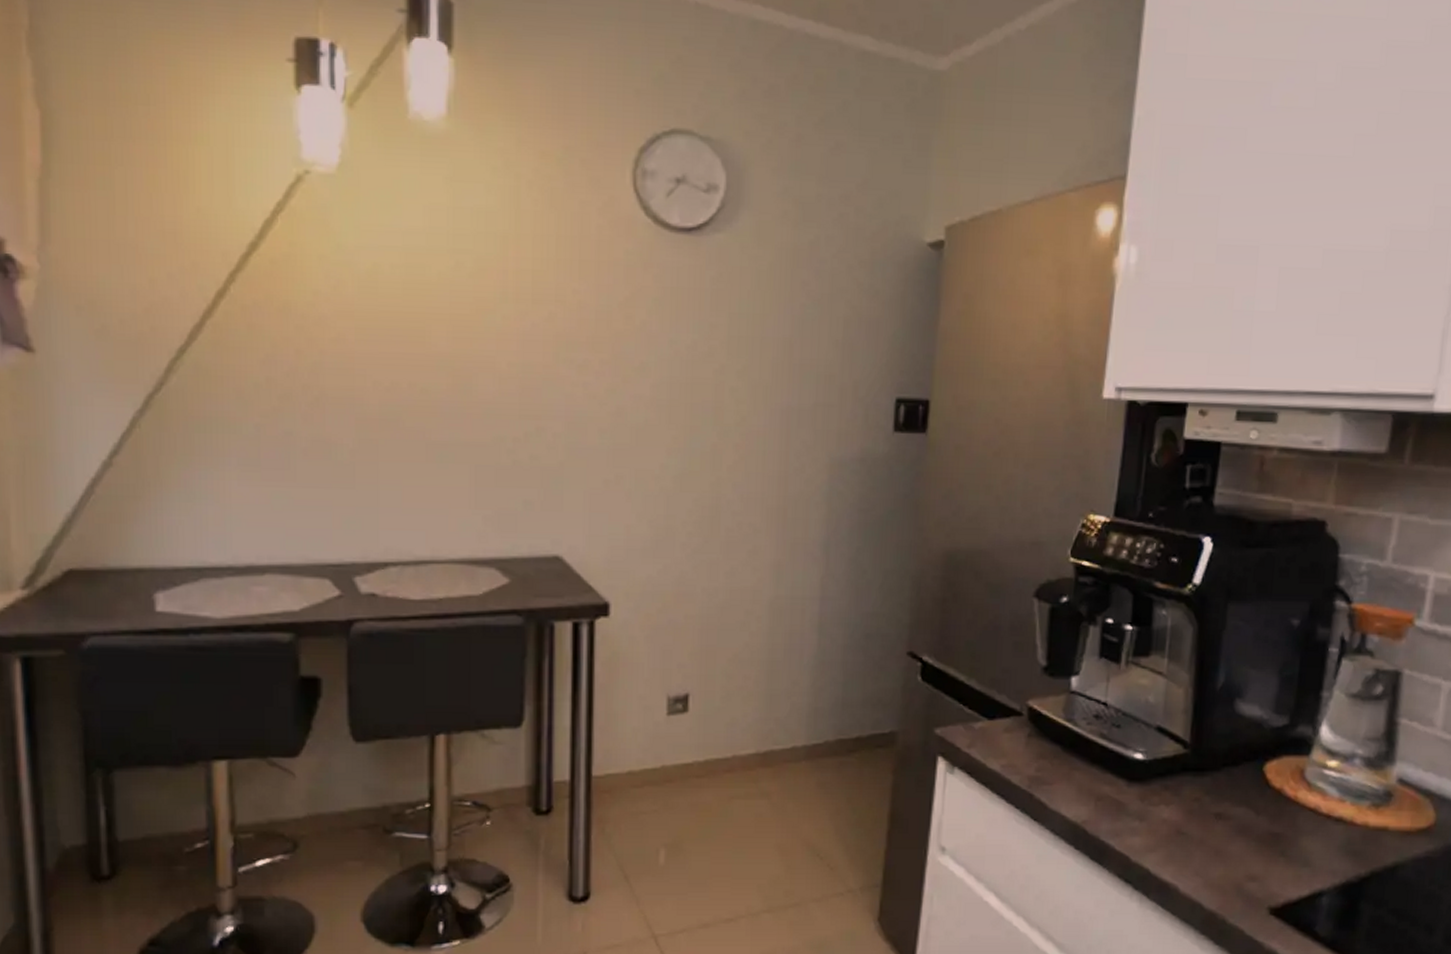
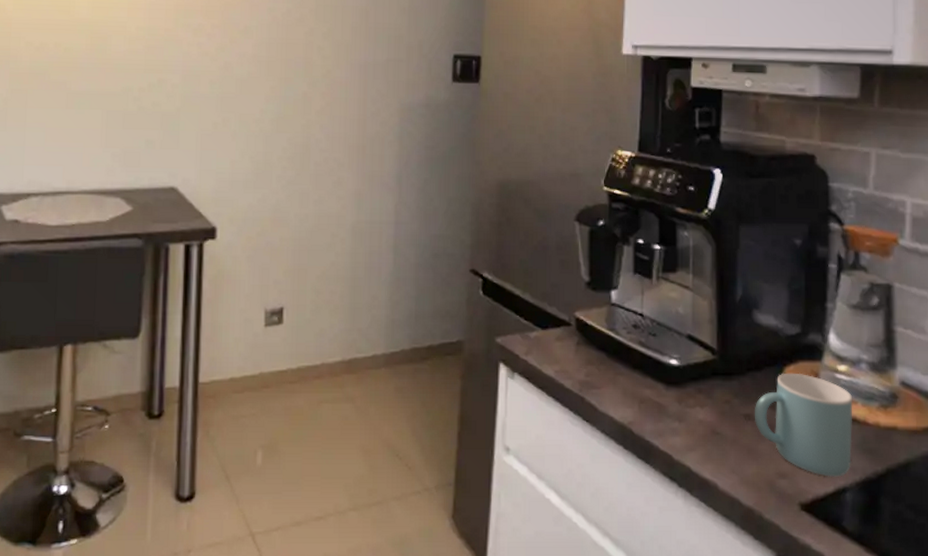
mug: none [1226,768,1341,880] -> present [754,373,853,477]

